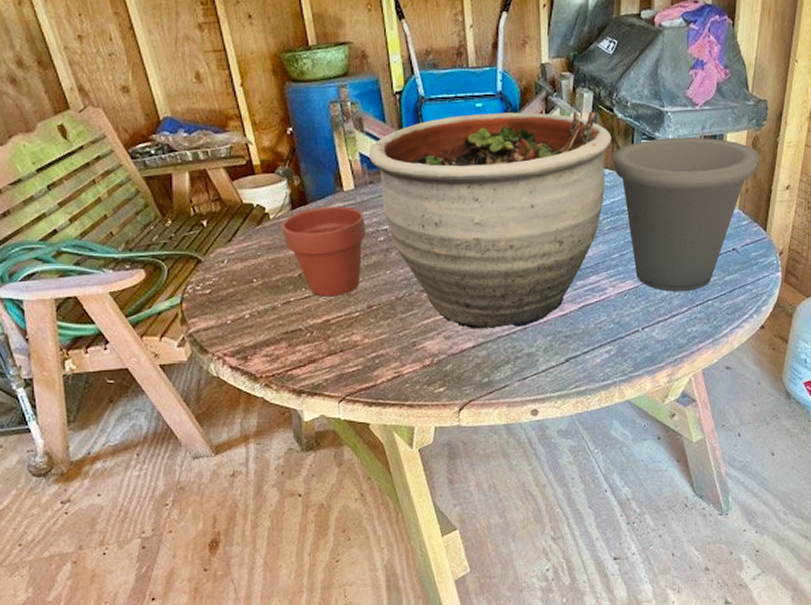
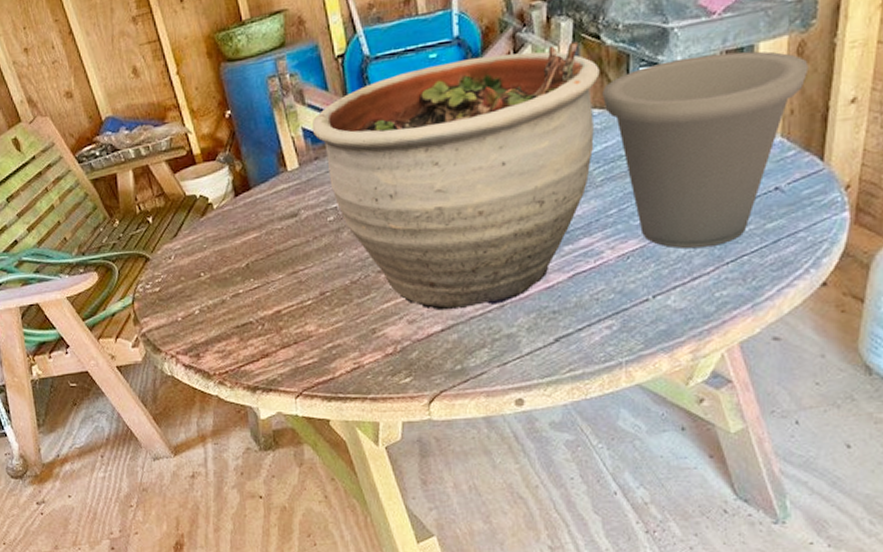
flower pot: present [282,206,366,297] -> none [226,187,314,286]

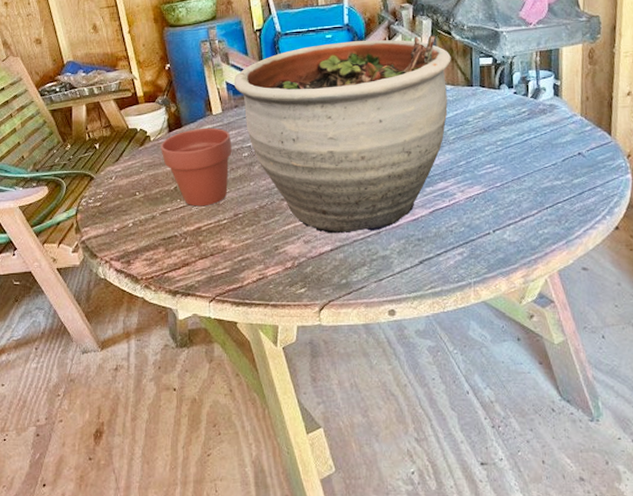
flower pot: none [226,187,314,286] -> present [161,127,232,207]
flowerpot: present [602,51,809,249] -> none [453,52,597,196]

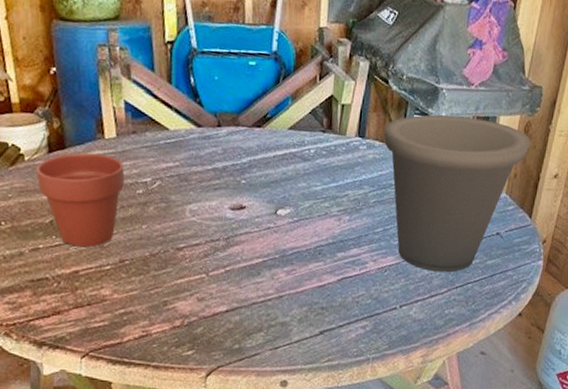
planter pot: present [233,35,451,234] -> none [133,72,385,295]
flowerpot: none [453,52,597,196] -> present [383,114,531,272]

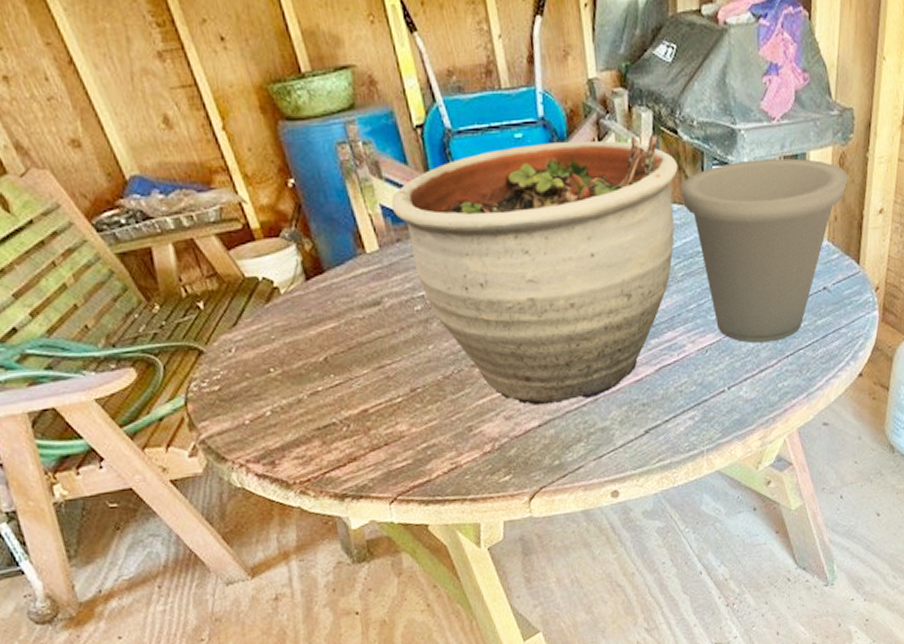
flower pot: present [36,152,125,248] -> none [296,271,400,383]
planter pot: none [133,72,385,295] -> present [391,134,678,406]

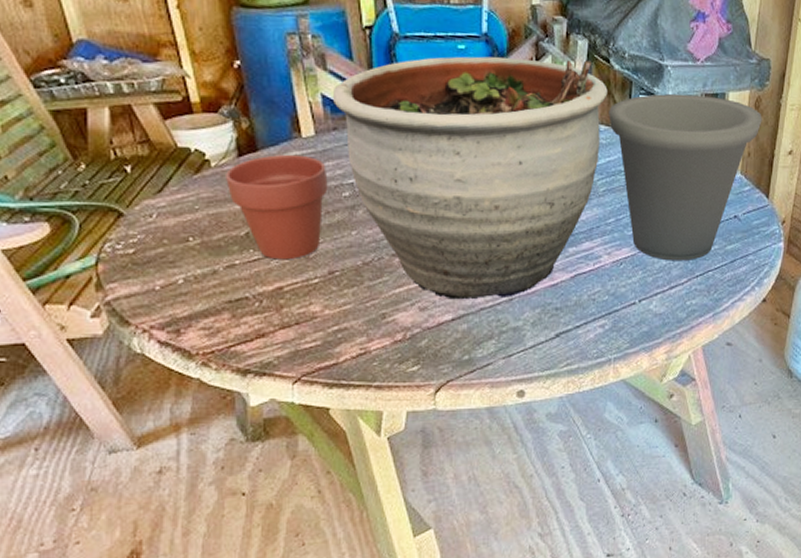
flower pot: none [296,271,400,383] -> present [226,154,328,260]

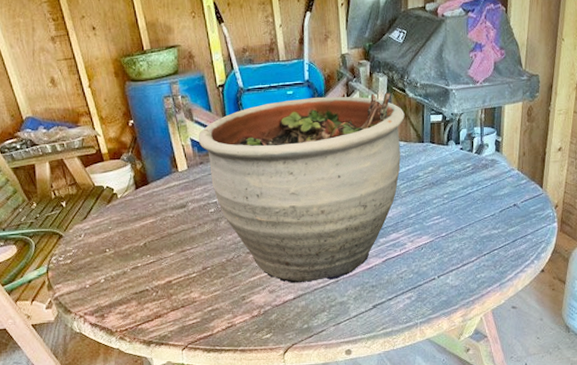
flower pot: present [226,154,328,260] -> none [128,184,199,262]
flowerpot: present [608,93,762,261] -> none [406,110,534,244]

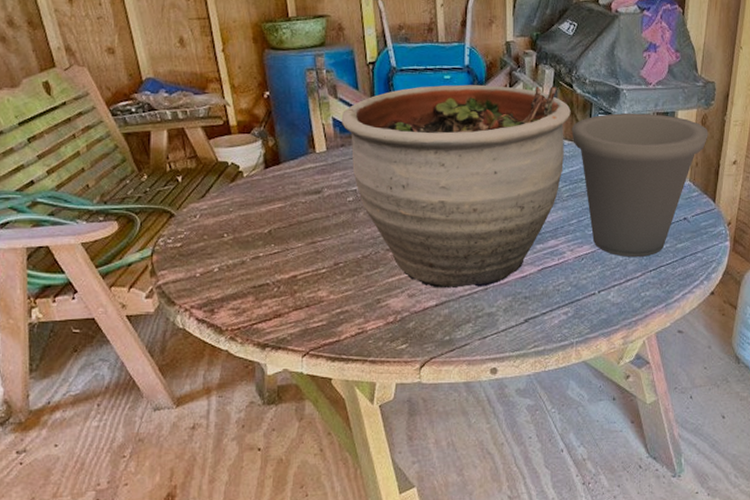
flowerpot: none [406,110,534,244] -> present [572,113,708,258]

